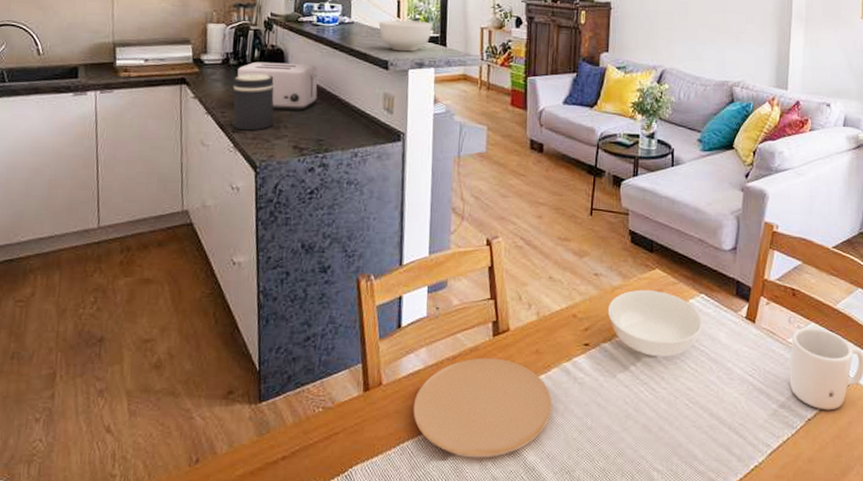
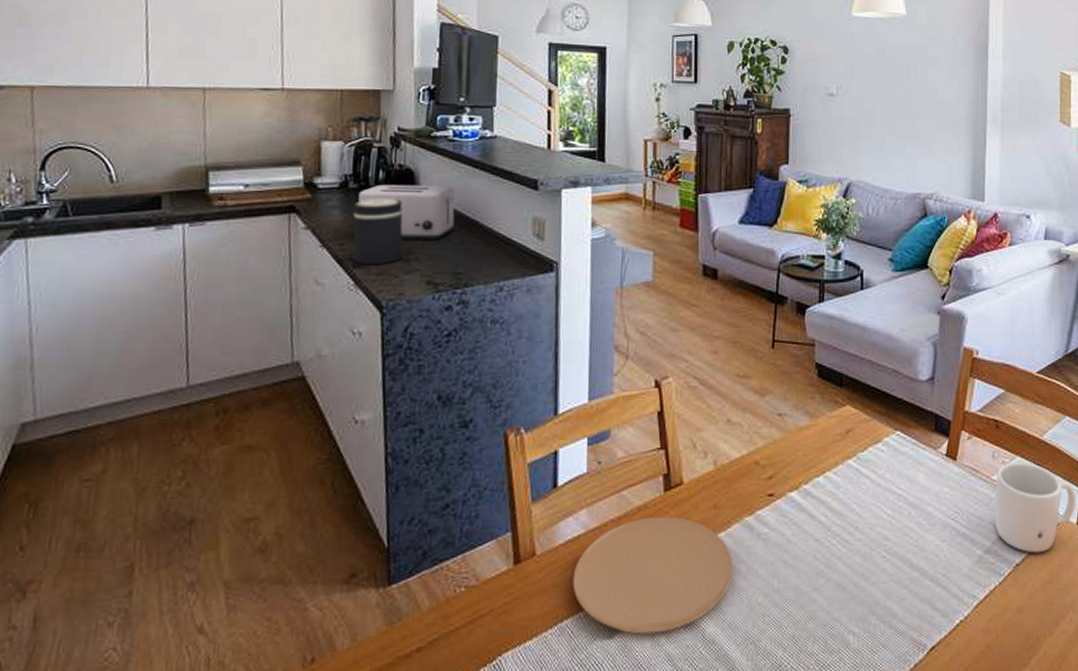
bowl: present [378,19,432,52] -> none [526,132,588,169]
bowl: present [607,289,703,358] -> none [793,429,899,505]

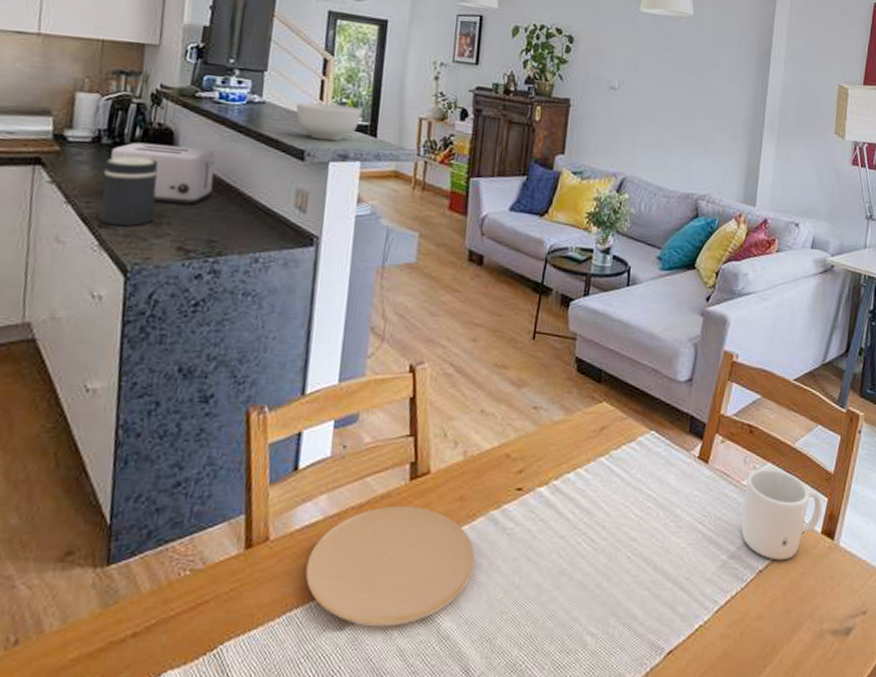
bowl: none [526,132,588,169] -> present [296,101,362,141]

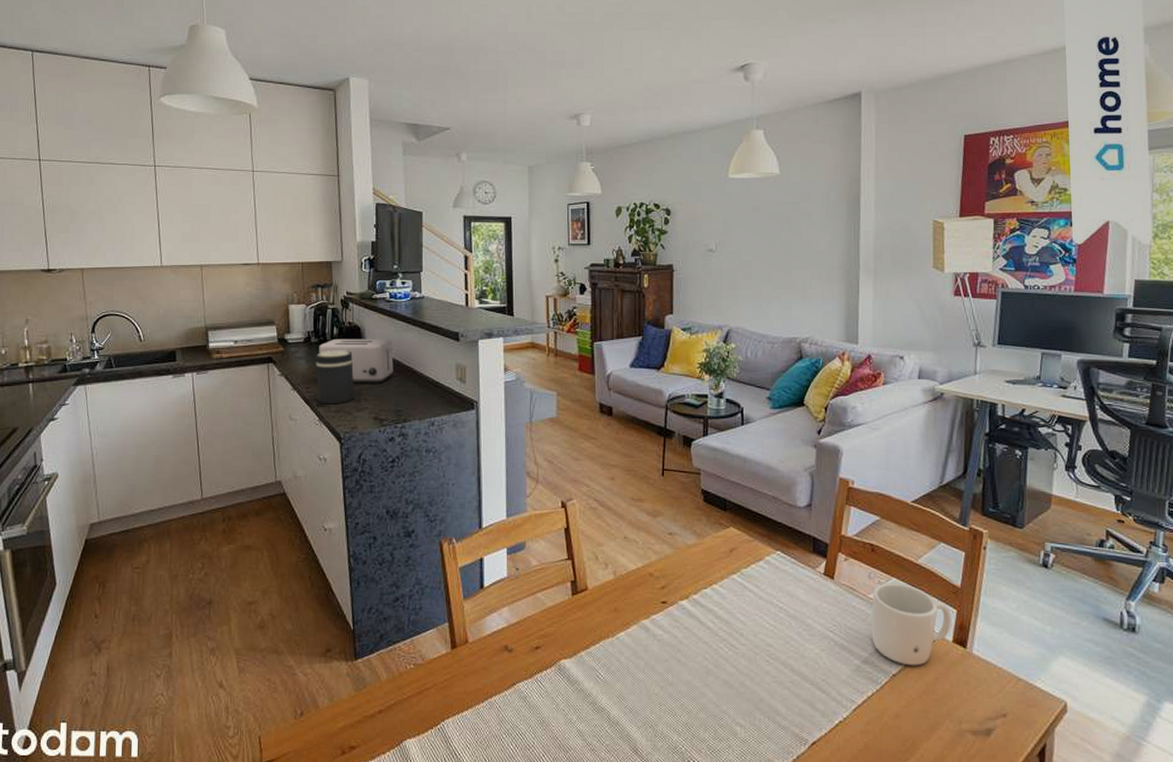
bowl: present [296,101,362,141] -> none [448,292,499,323]
plate: present [305,506,476,627] -> none [499,616,633,713]

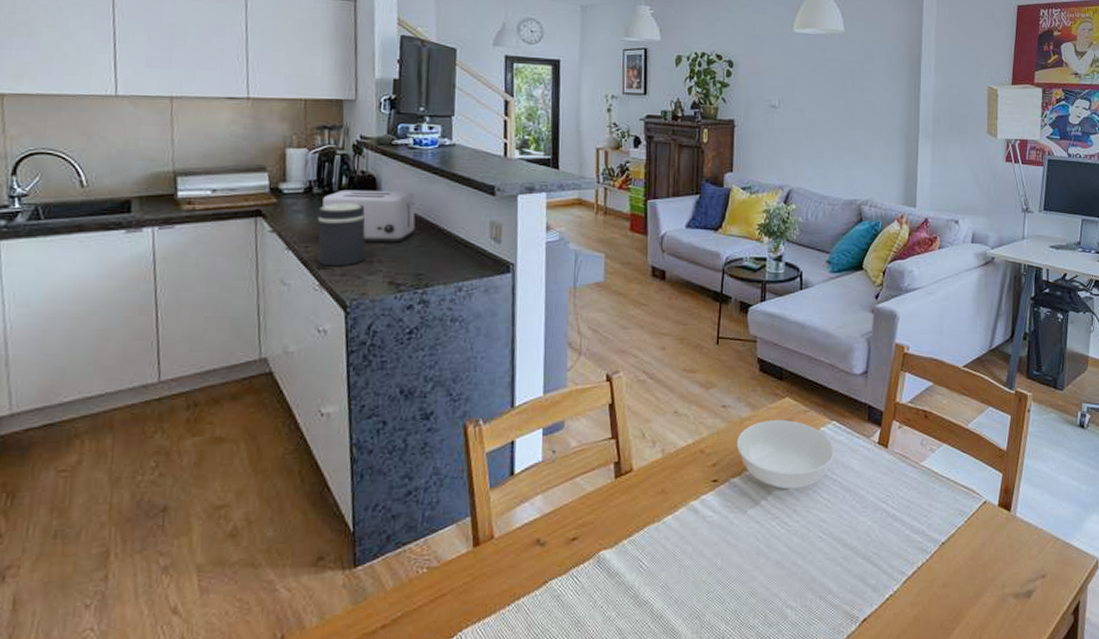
bowl: none [683,547,780,614] -> present [736,419,835,490]
mug: present [871,583,951,666] -> none [923,449,997,533]

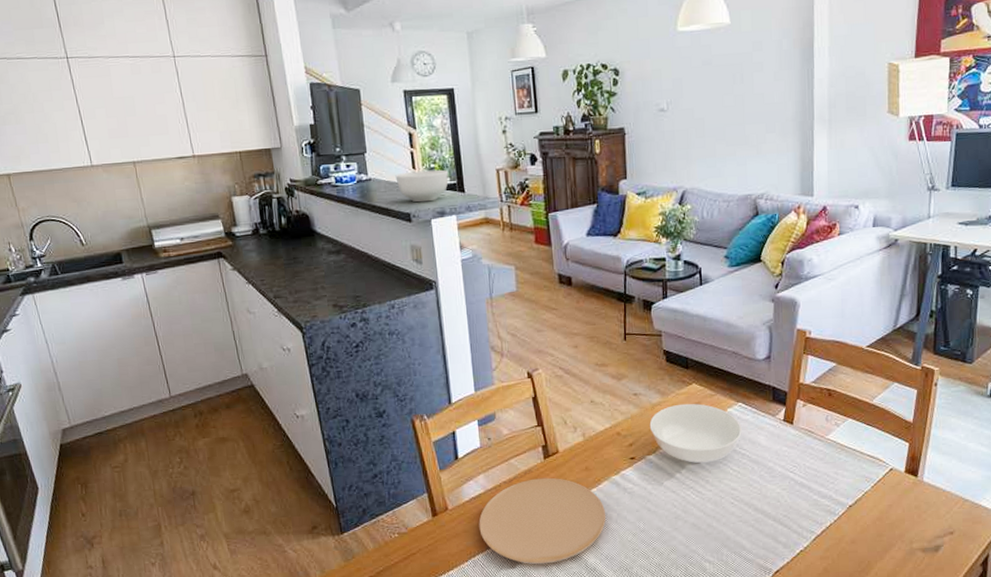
cylinder: present [317,202,366,267] -> none [266,239,311,296]
toaster: present [322,189,416,243] -> none [268,224,348,273]
bowl: none [483,141,543,176] -> present [395,169,449,203]
plate: none [529,501,680,610] -> present [478,477,606,565]

